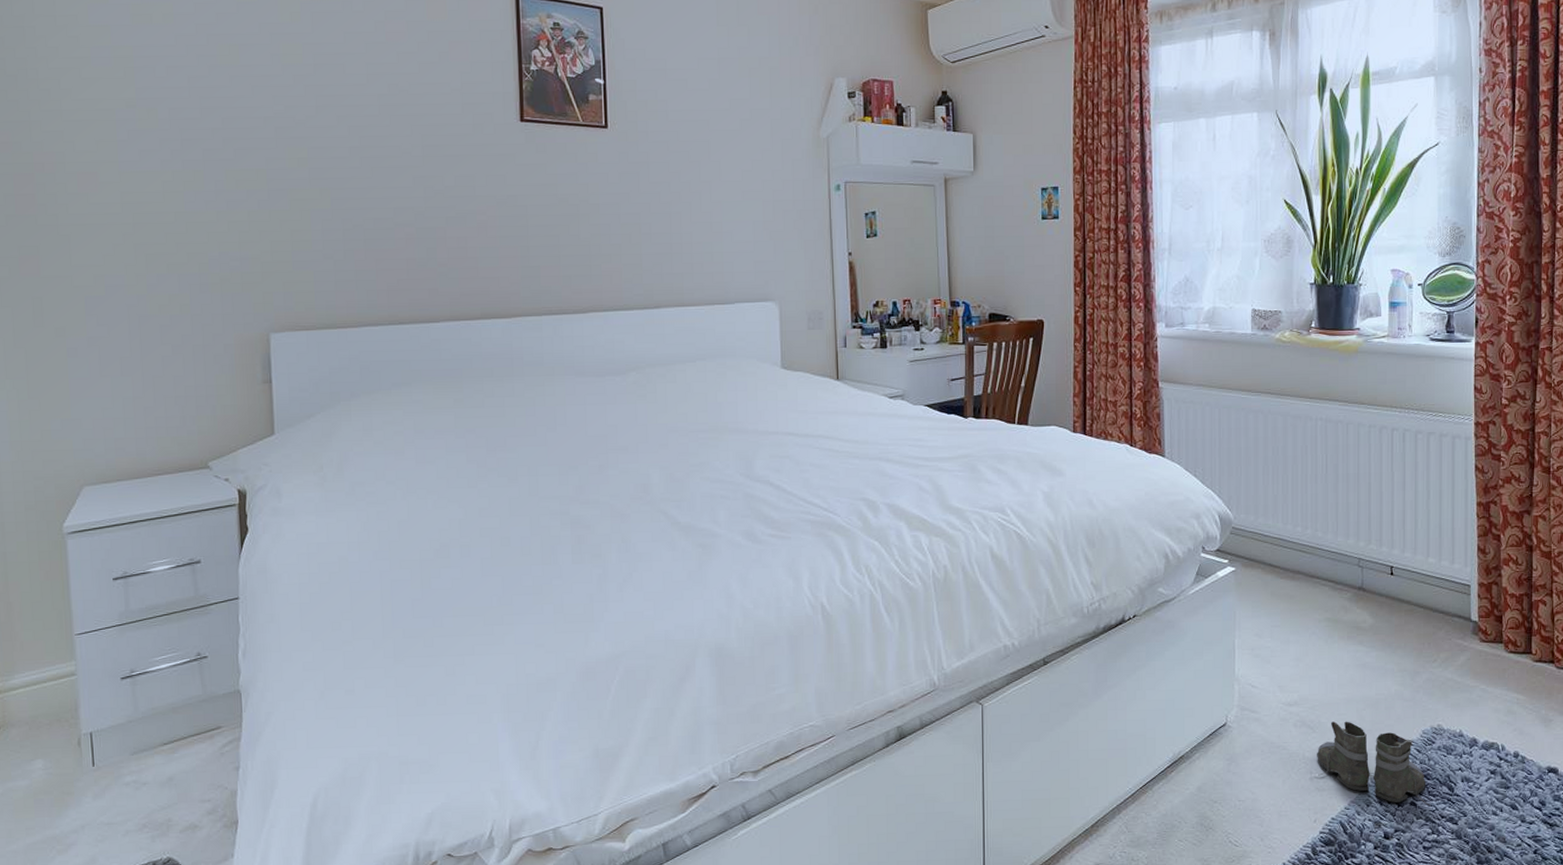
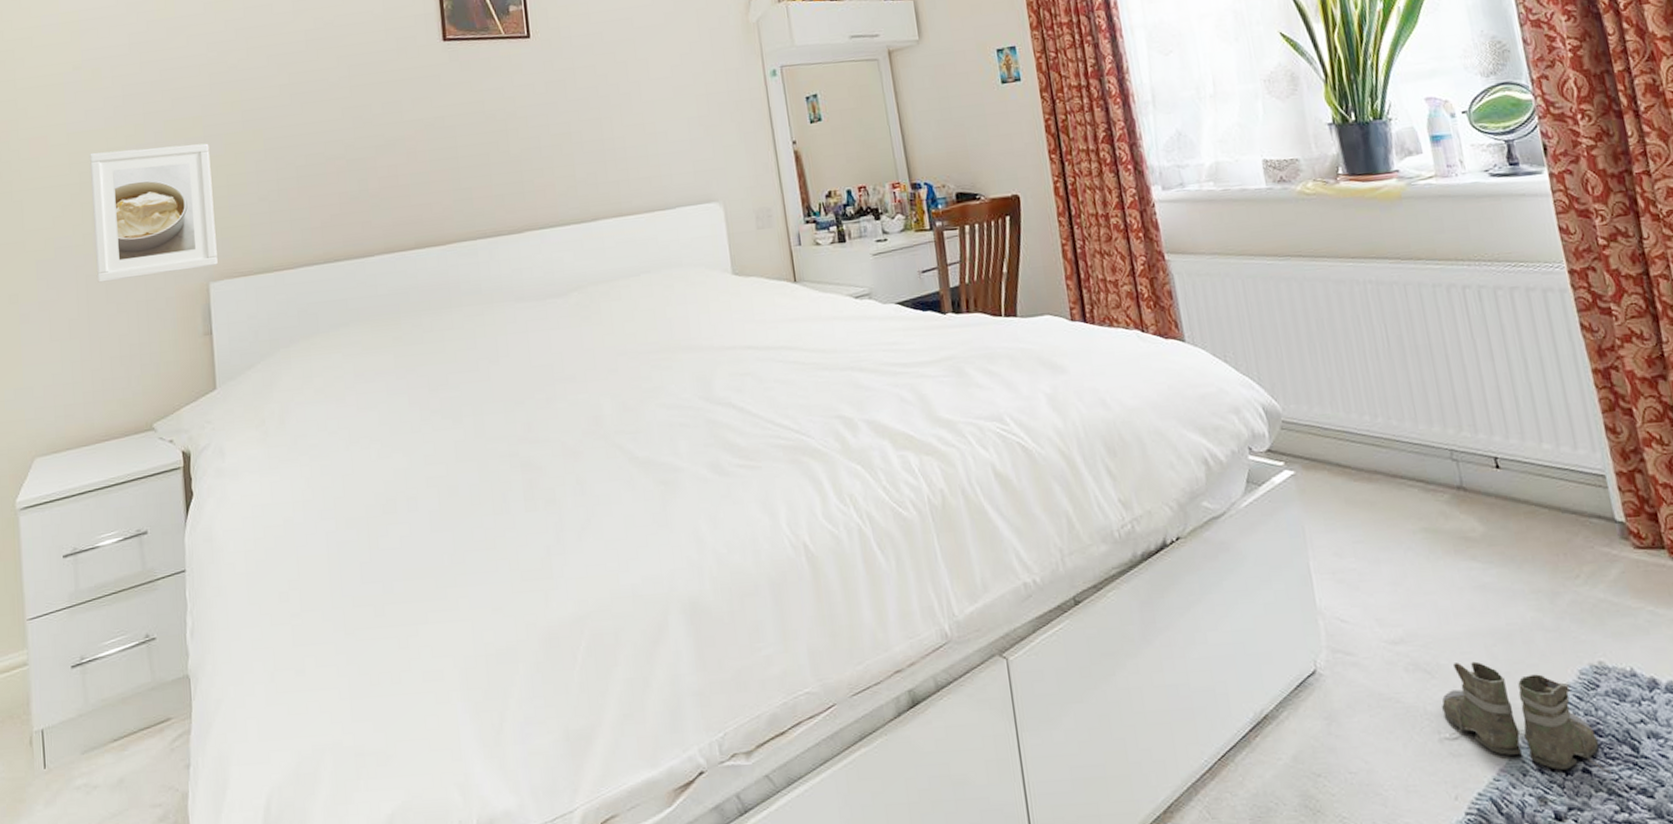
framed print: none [144,194,279,324] -> present [90,143,218,283]

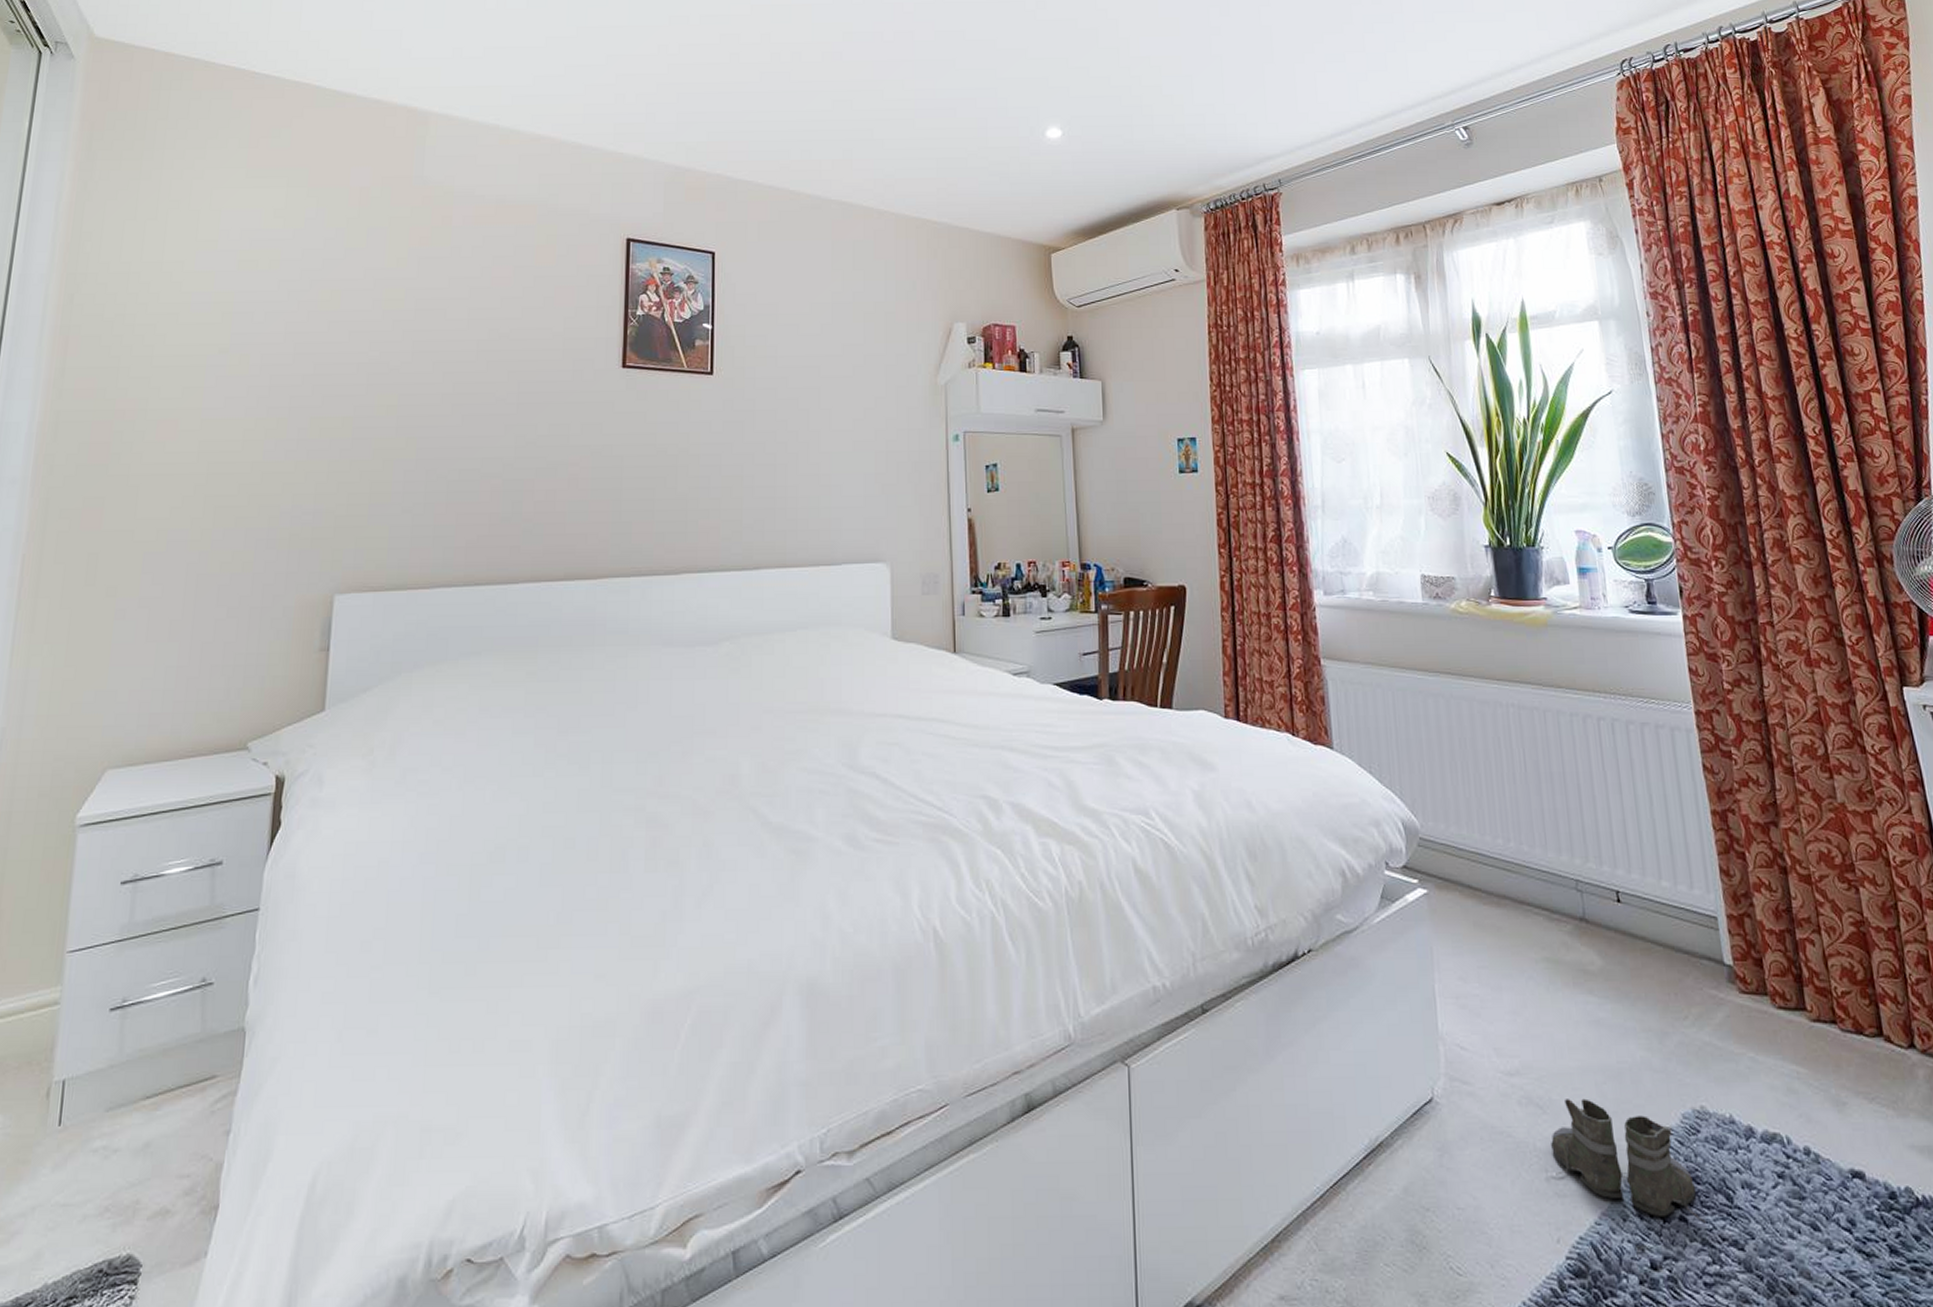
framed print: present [90,143,218,283] -> none [210,442,356,583]

